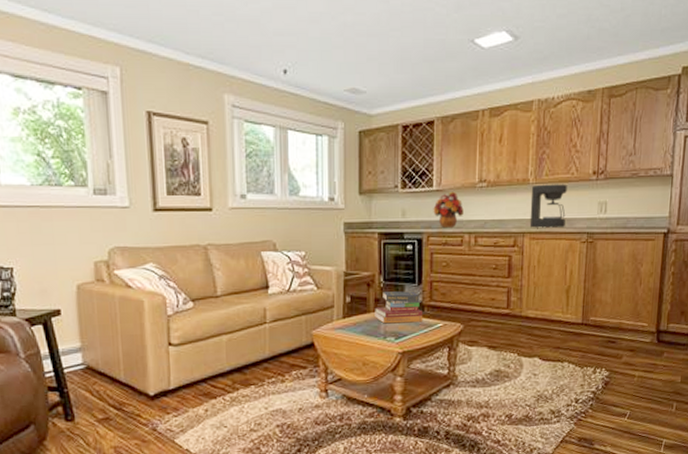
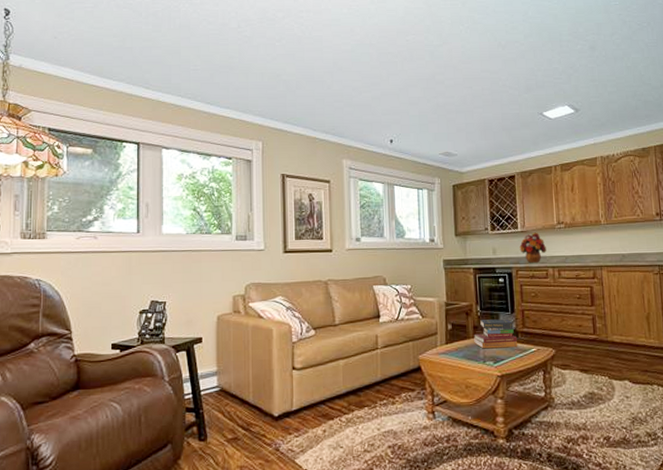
coffee maker: present [529,184,567,228] -> none [603,224,638,262]

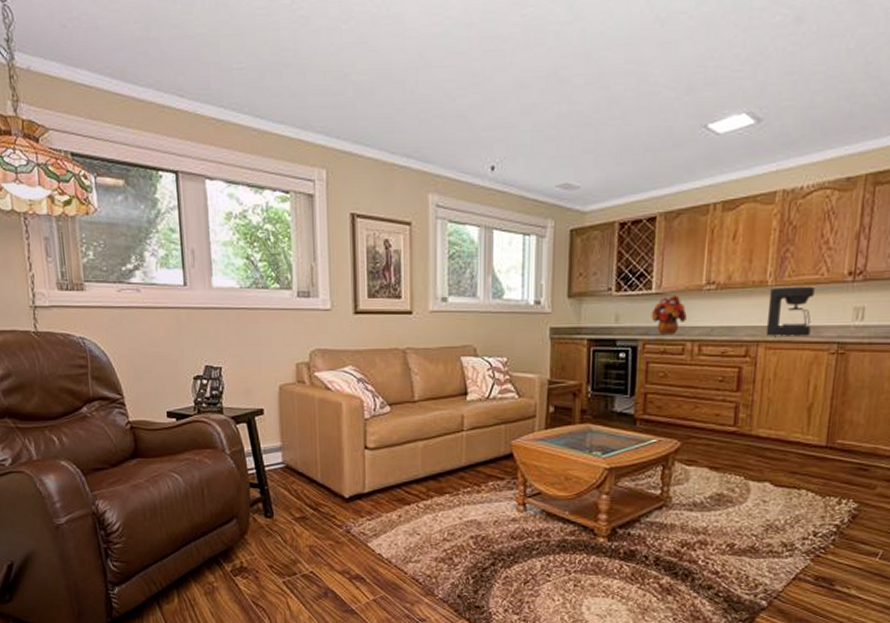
books: present [474,319,518,349] -> none [580,403,635,437]
coffee maker: none [603,224,638,262] -> present [765,286,815,336]

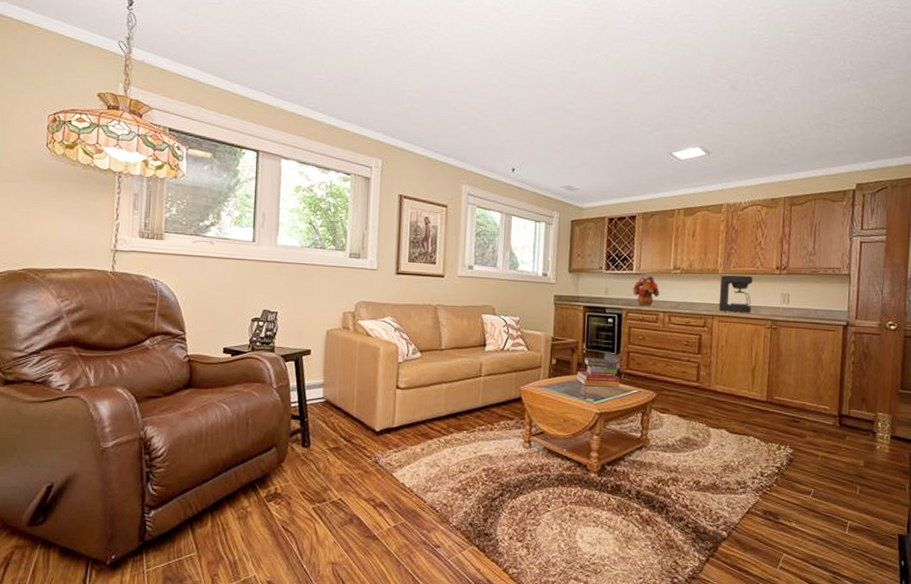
books: none [580,403,635,437] -> present [577,358,620,388]

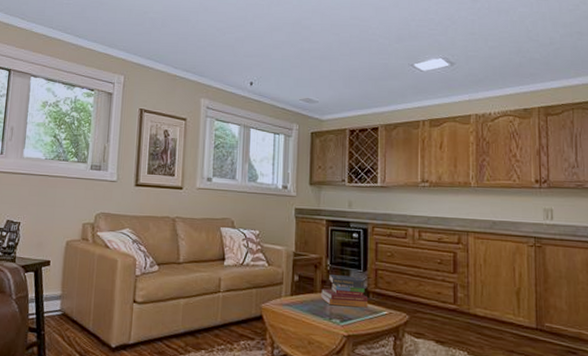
flower arrangement: present [632,275,659,307] -> none [378,188,407,222]
coffee maker: present [718,275,753,313] -> none [473,188,510,230]

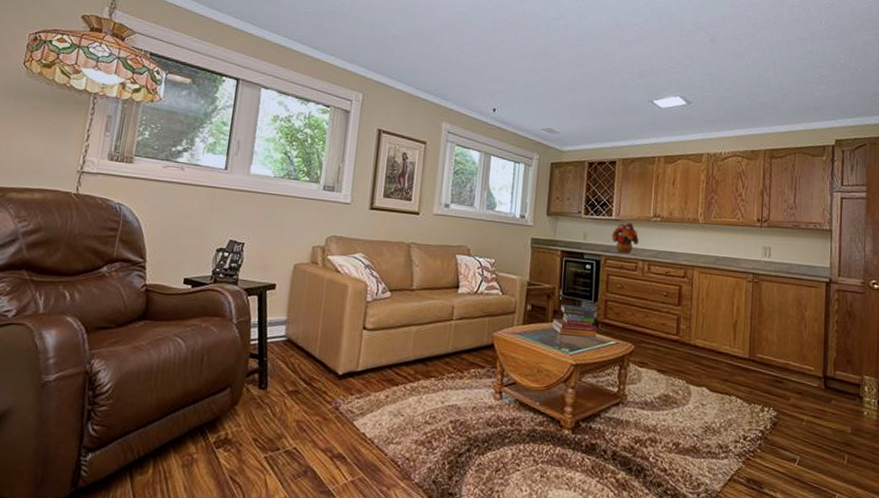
flower arrangement: none [378,188,407,222] -> present [611,222,639,254]

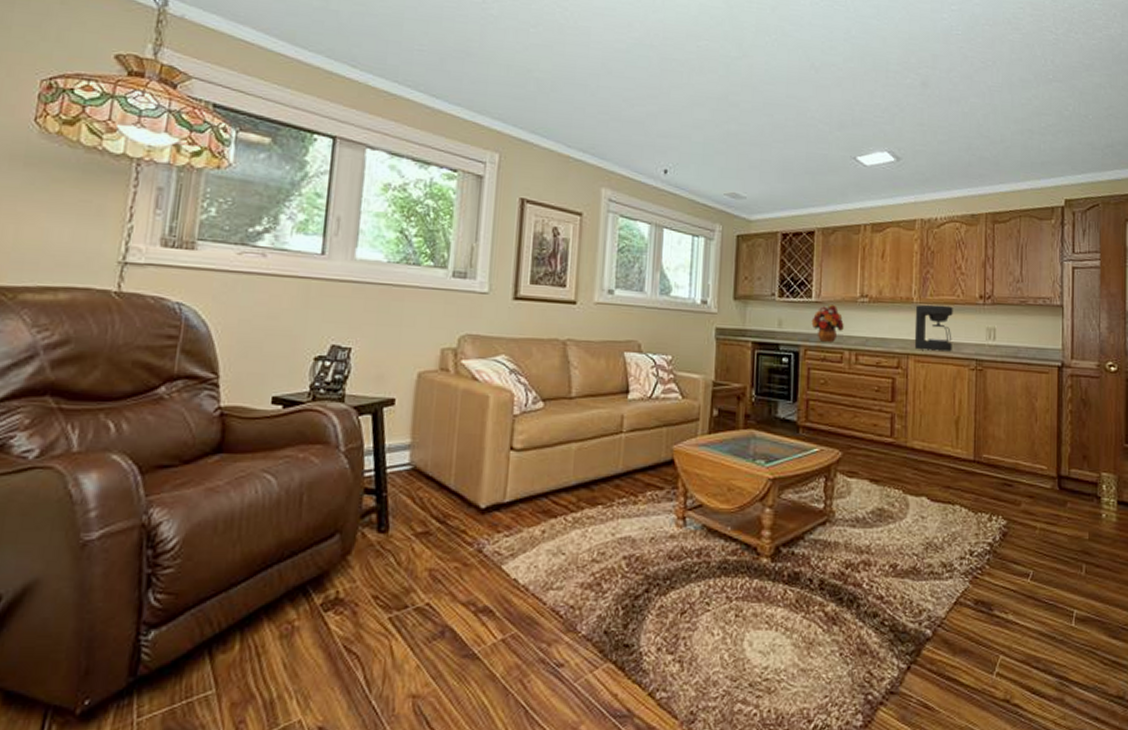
books: present [552,305,598,338] -> none [744,407,798,445]
coffee maker: none [699,225,734,266] -> present [914,304,953,352]

